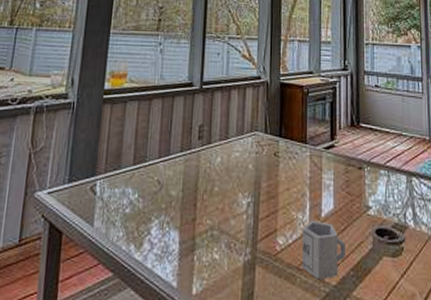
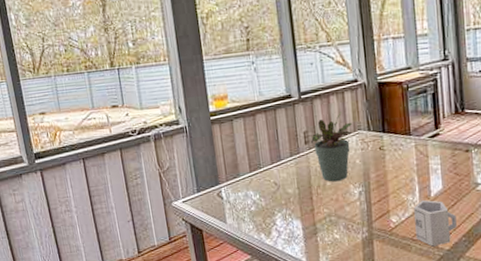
potted plant: none [204,108,250,188] -> present [310,111,352,182]

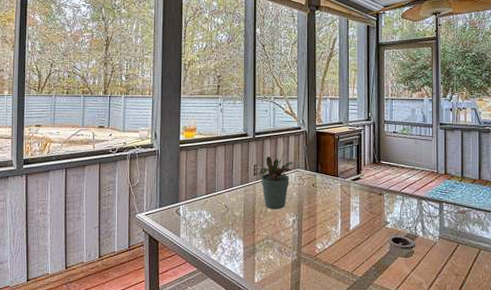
cup: present [414,199,457,247] -> none [336,231,369,273]

